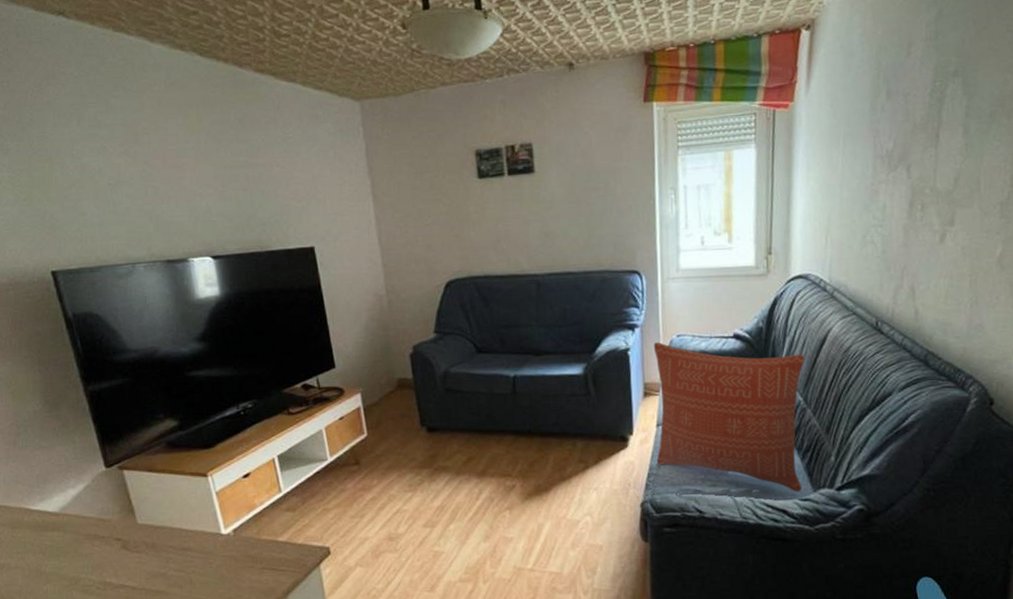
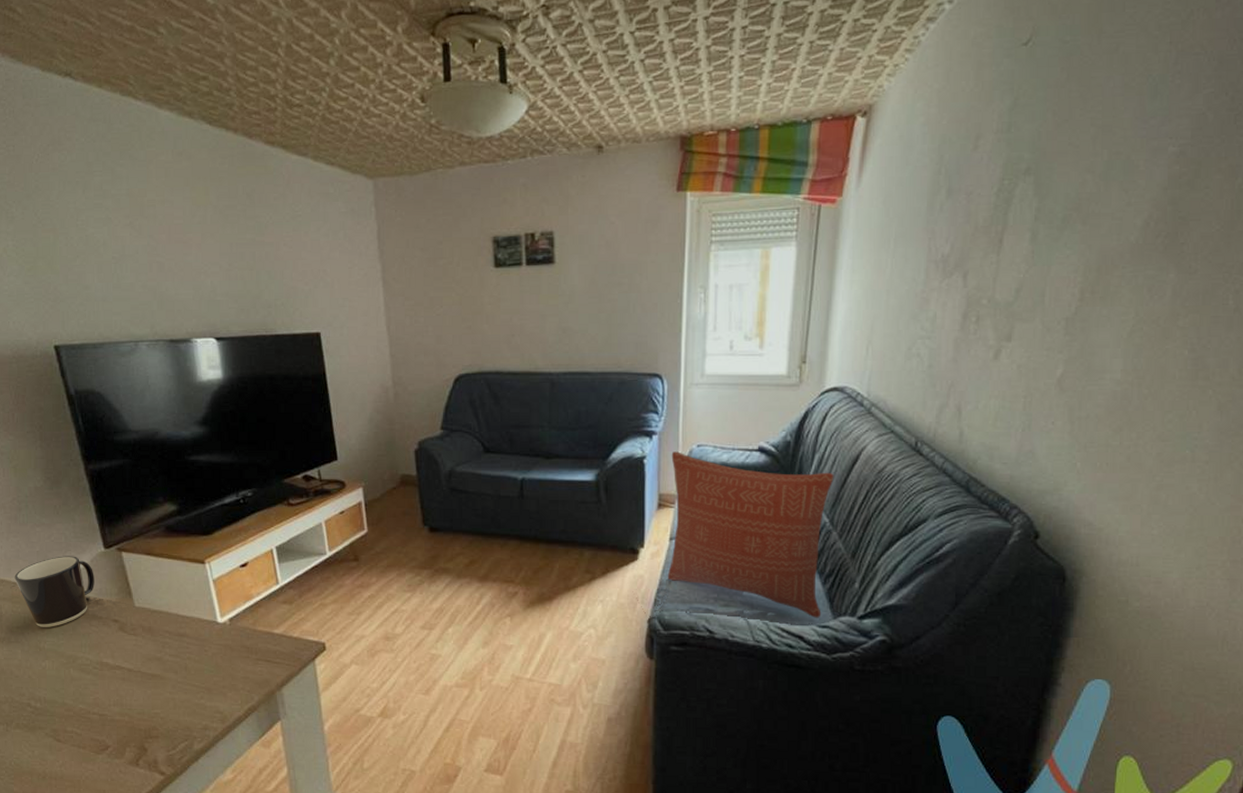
mug: none [14,477,96,551] -> present [14,556,94,627]

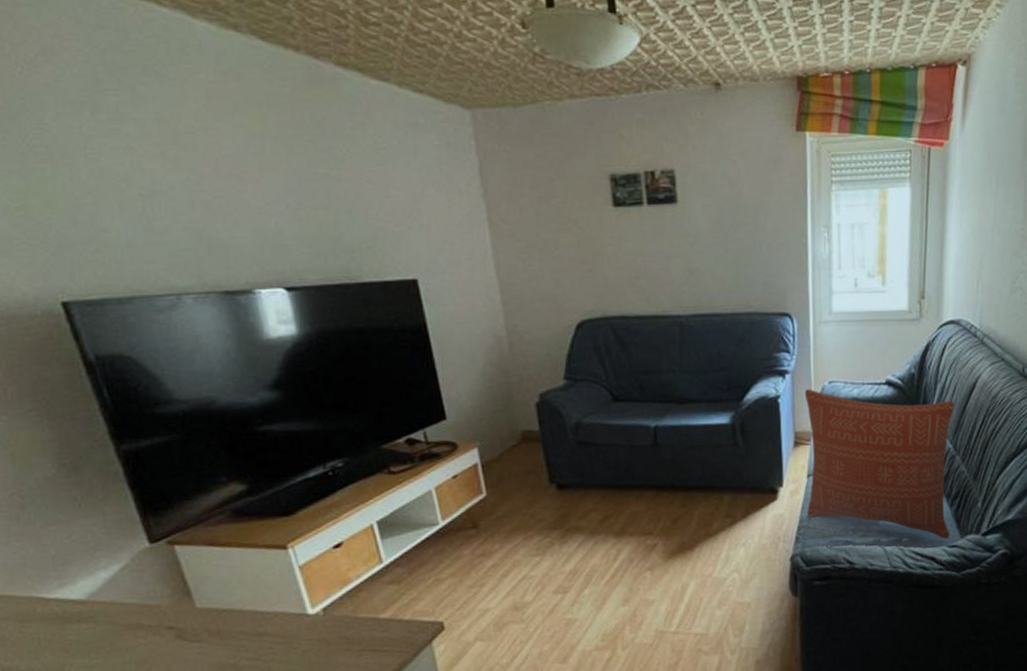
mug: present [14,556,94,627] -> none [20,556,138,648]

